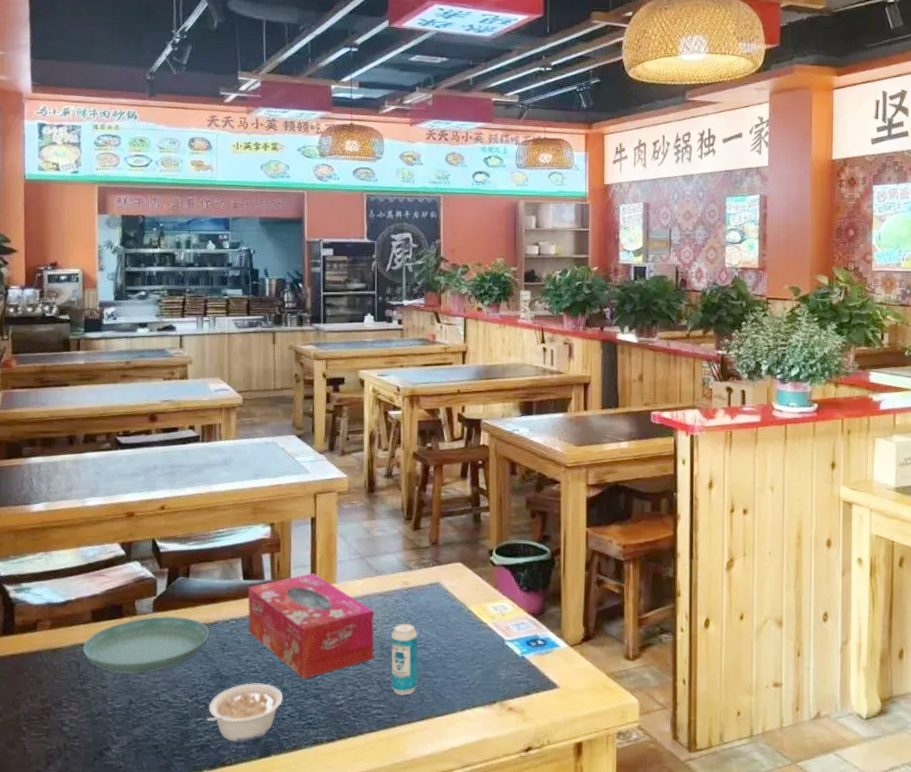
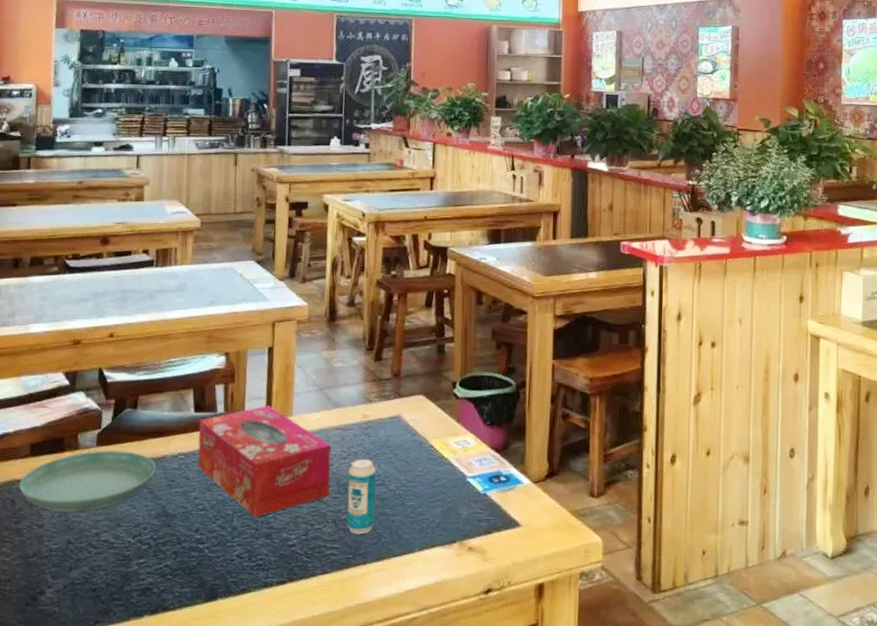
legume: present [207,683,283,743] -> none [150,521,233,586]

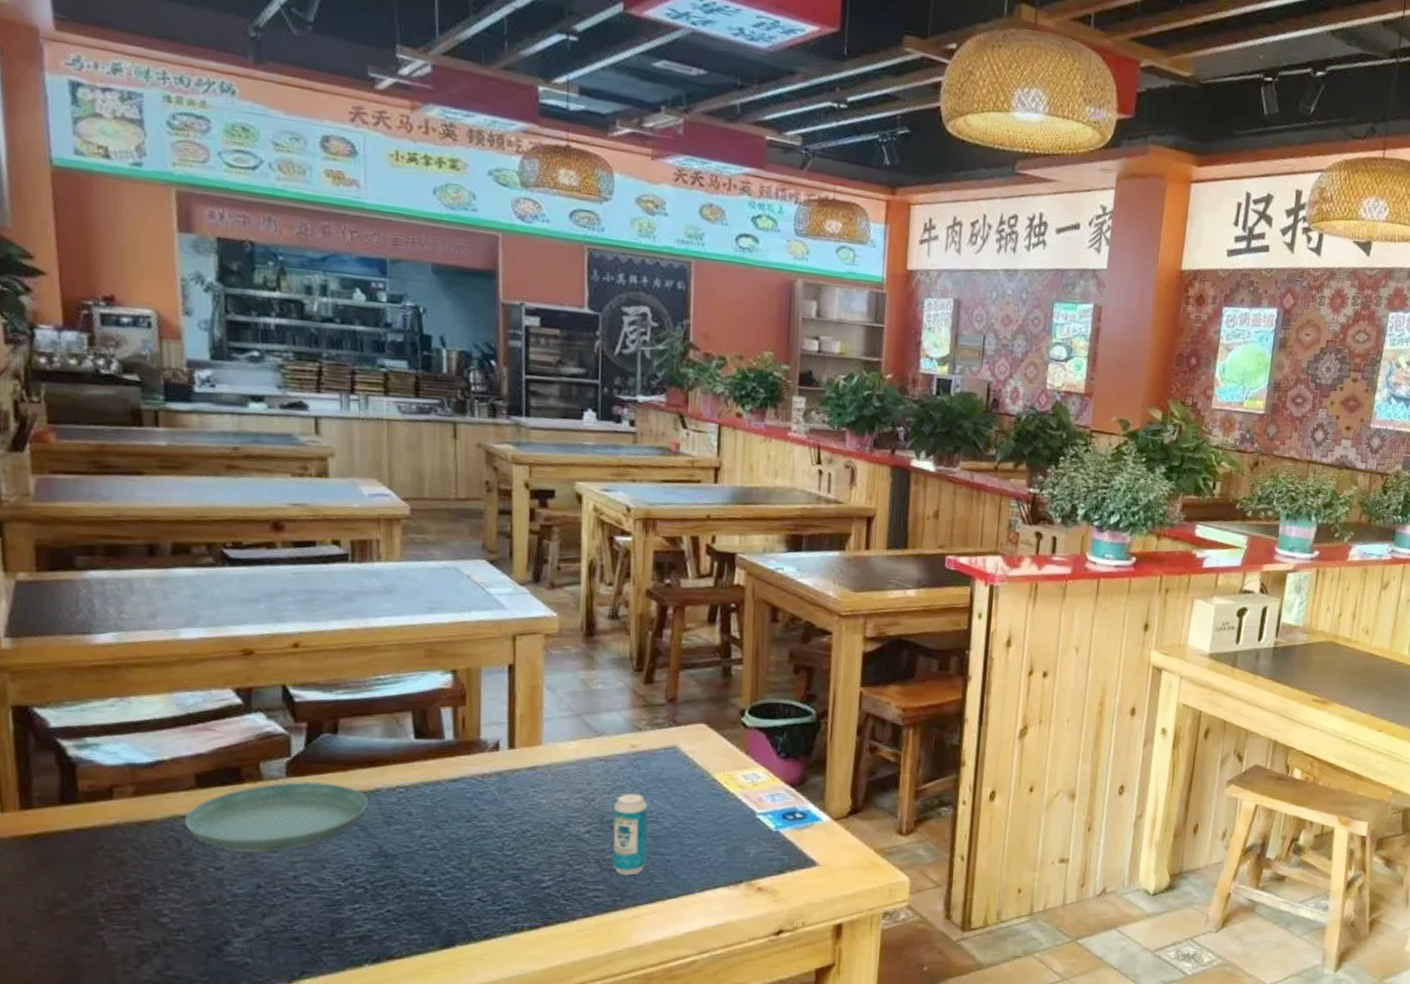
tissue box: present [198,406,331,518] -> none [421,732,592,858]

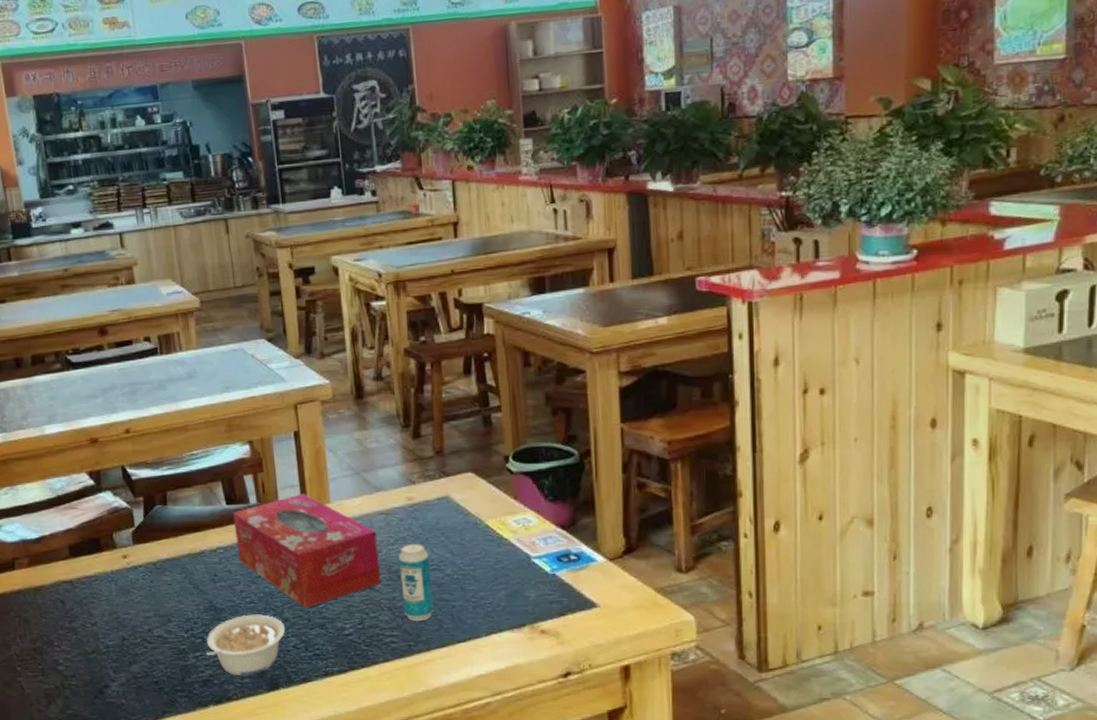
saucer: present [184,781,369,853] -> none [65,547,197,611]
legume: none [367,862,472,932] -> present [206,614,286,676]
tissue box: none [421,732,592,858] -> present [232,494,382,609]

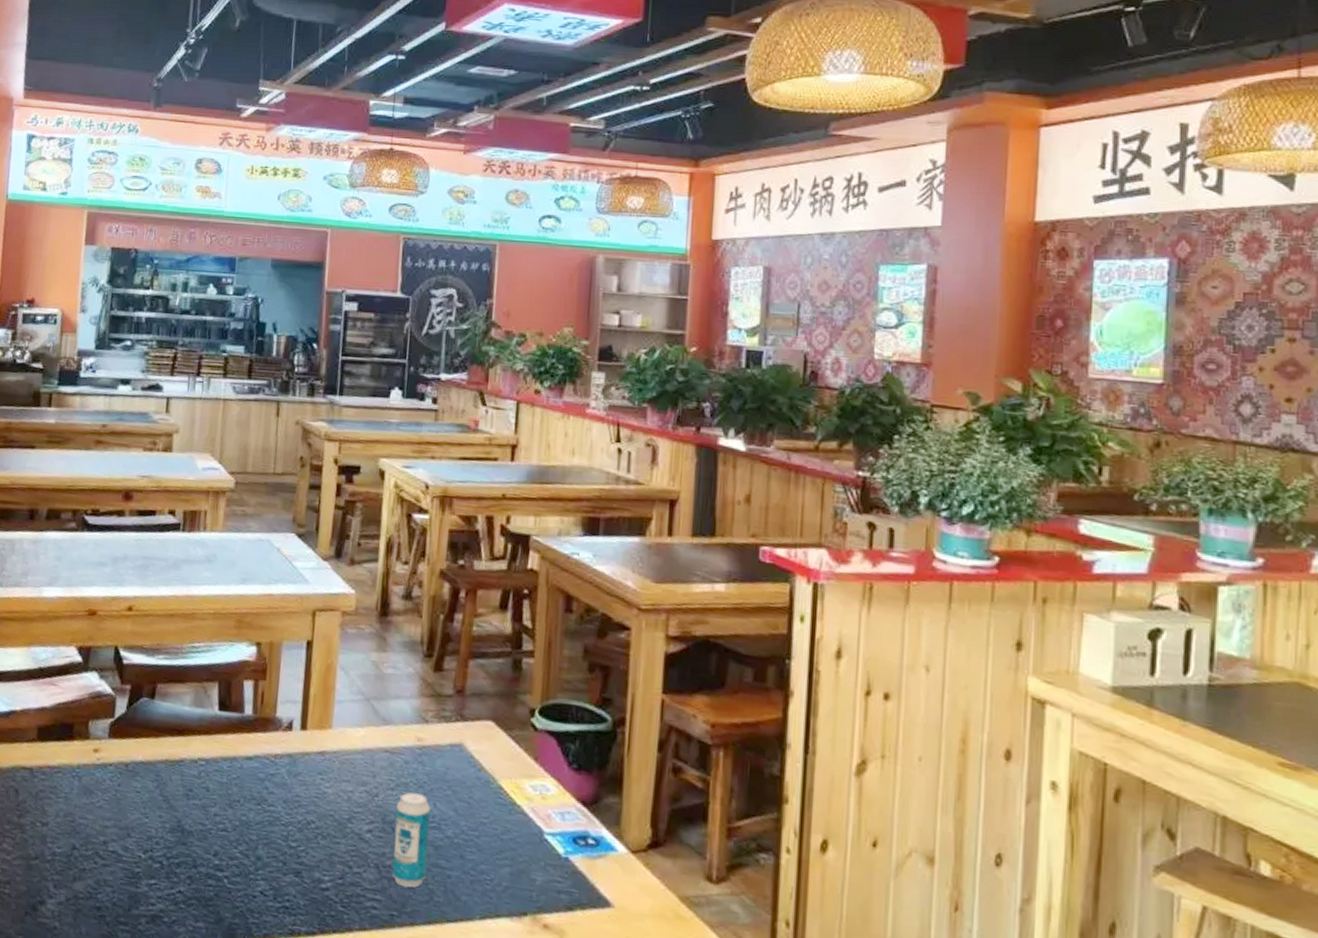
legume: present [206,614,286,676] -> none [162,843,256,919]
tissue box: present [232,494,382,609] -> none [220,712,377,849]

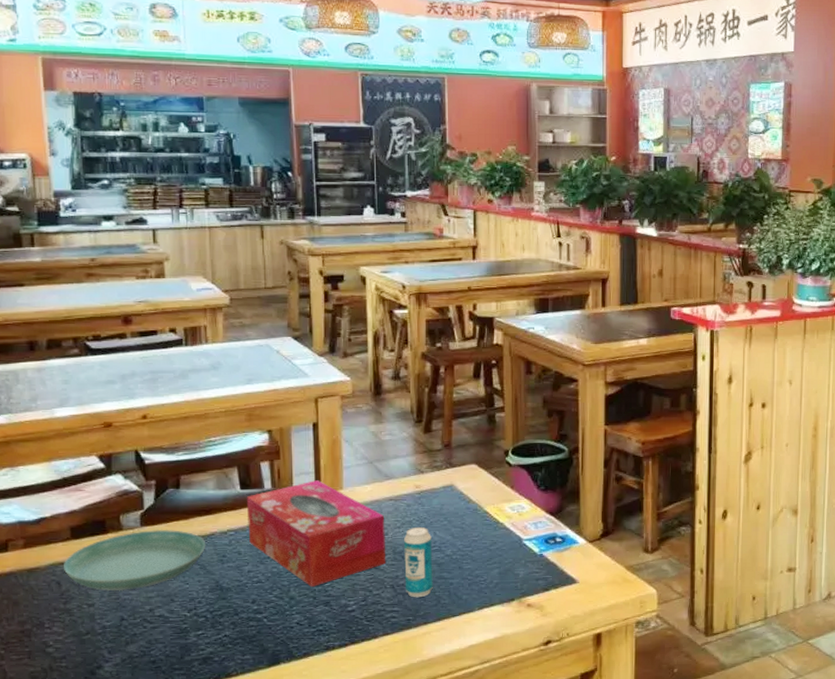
saucer: none [23,743,174,814] -> present [63,529,206,591]
tissue box: none [220,712,377,849] -> present [246,480,386,588]

